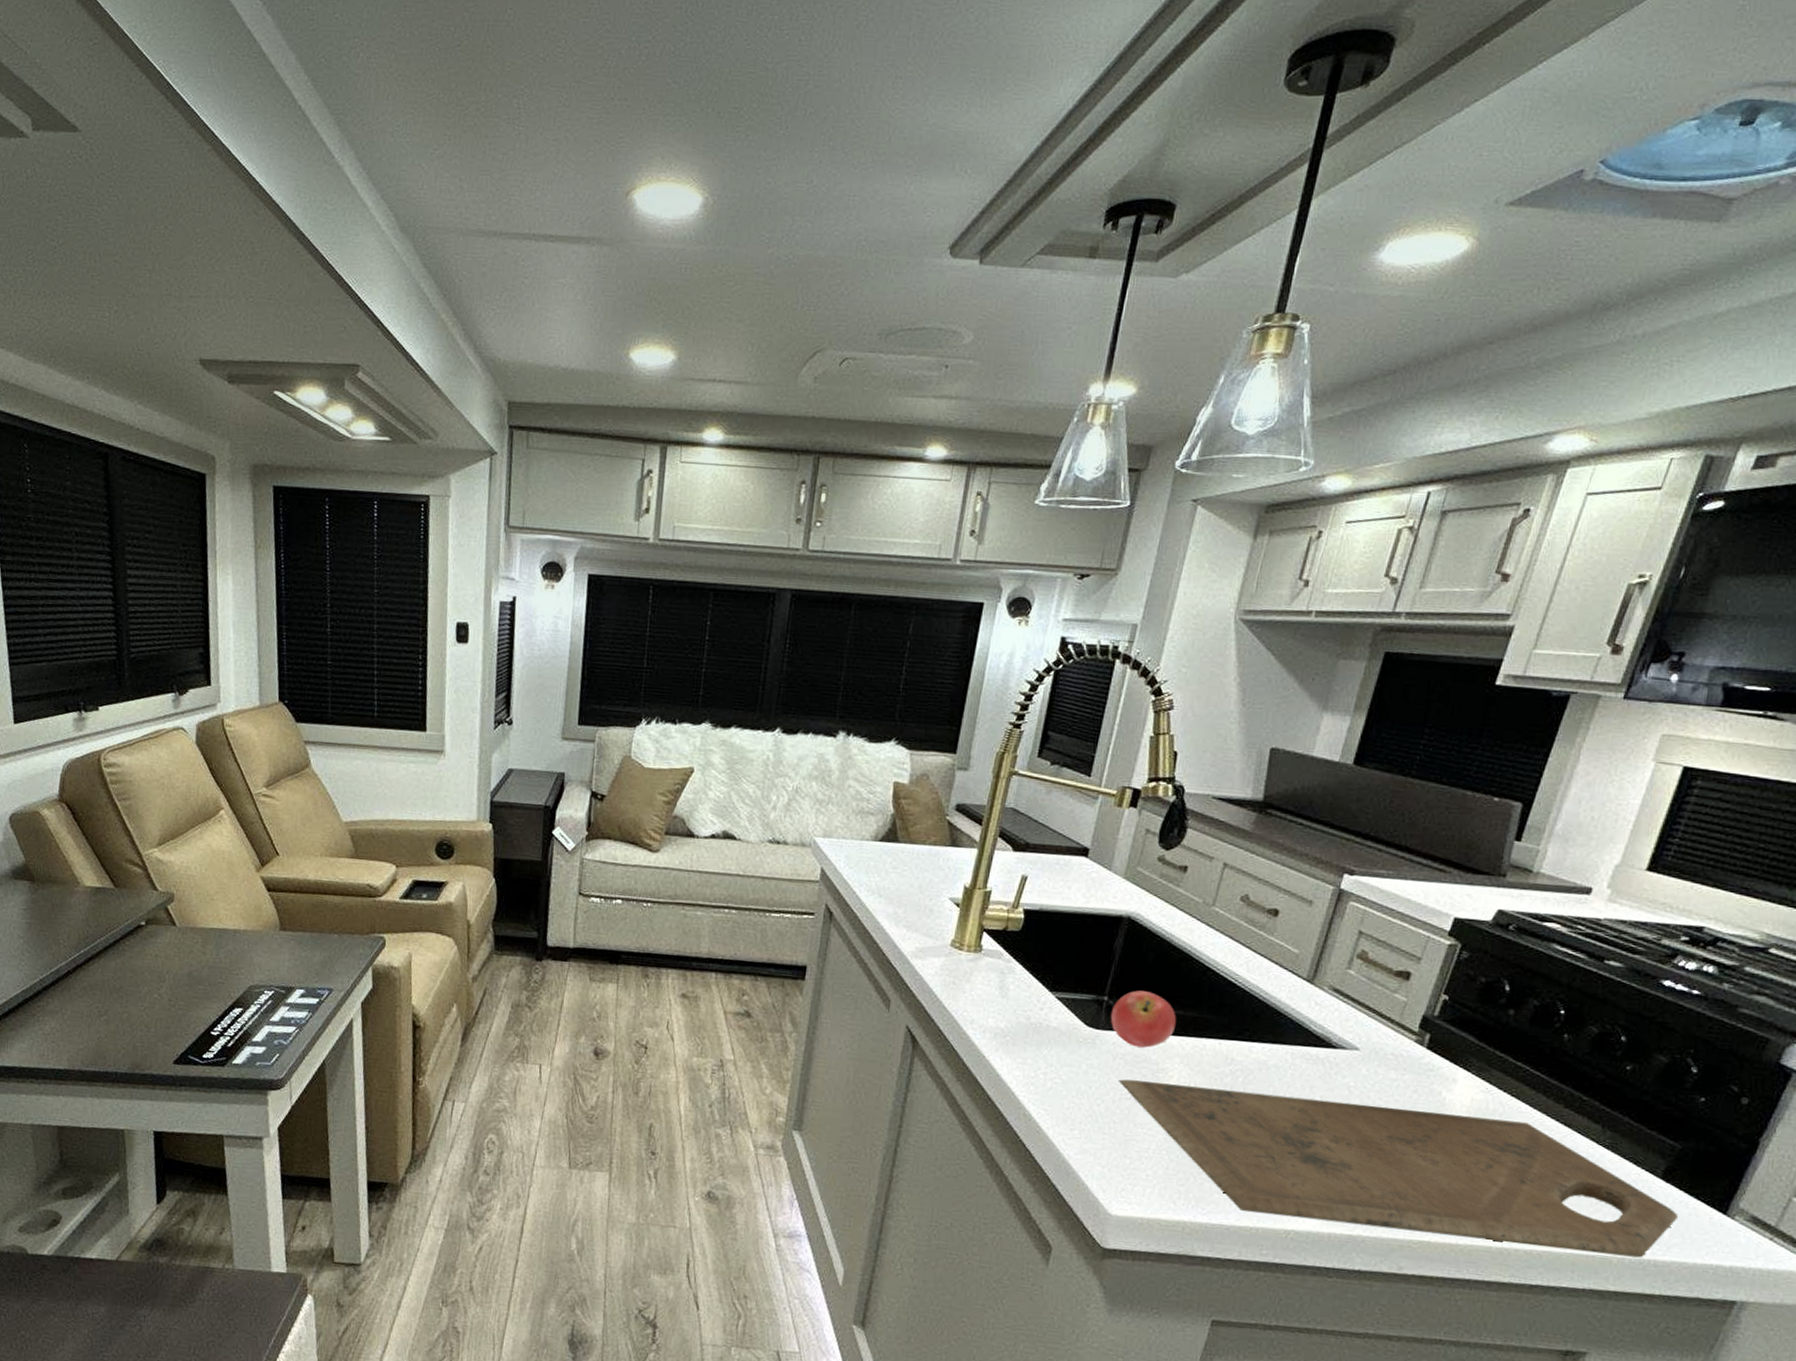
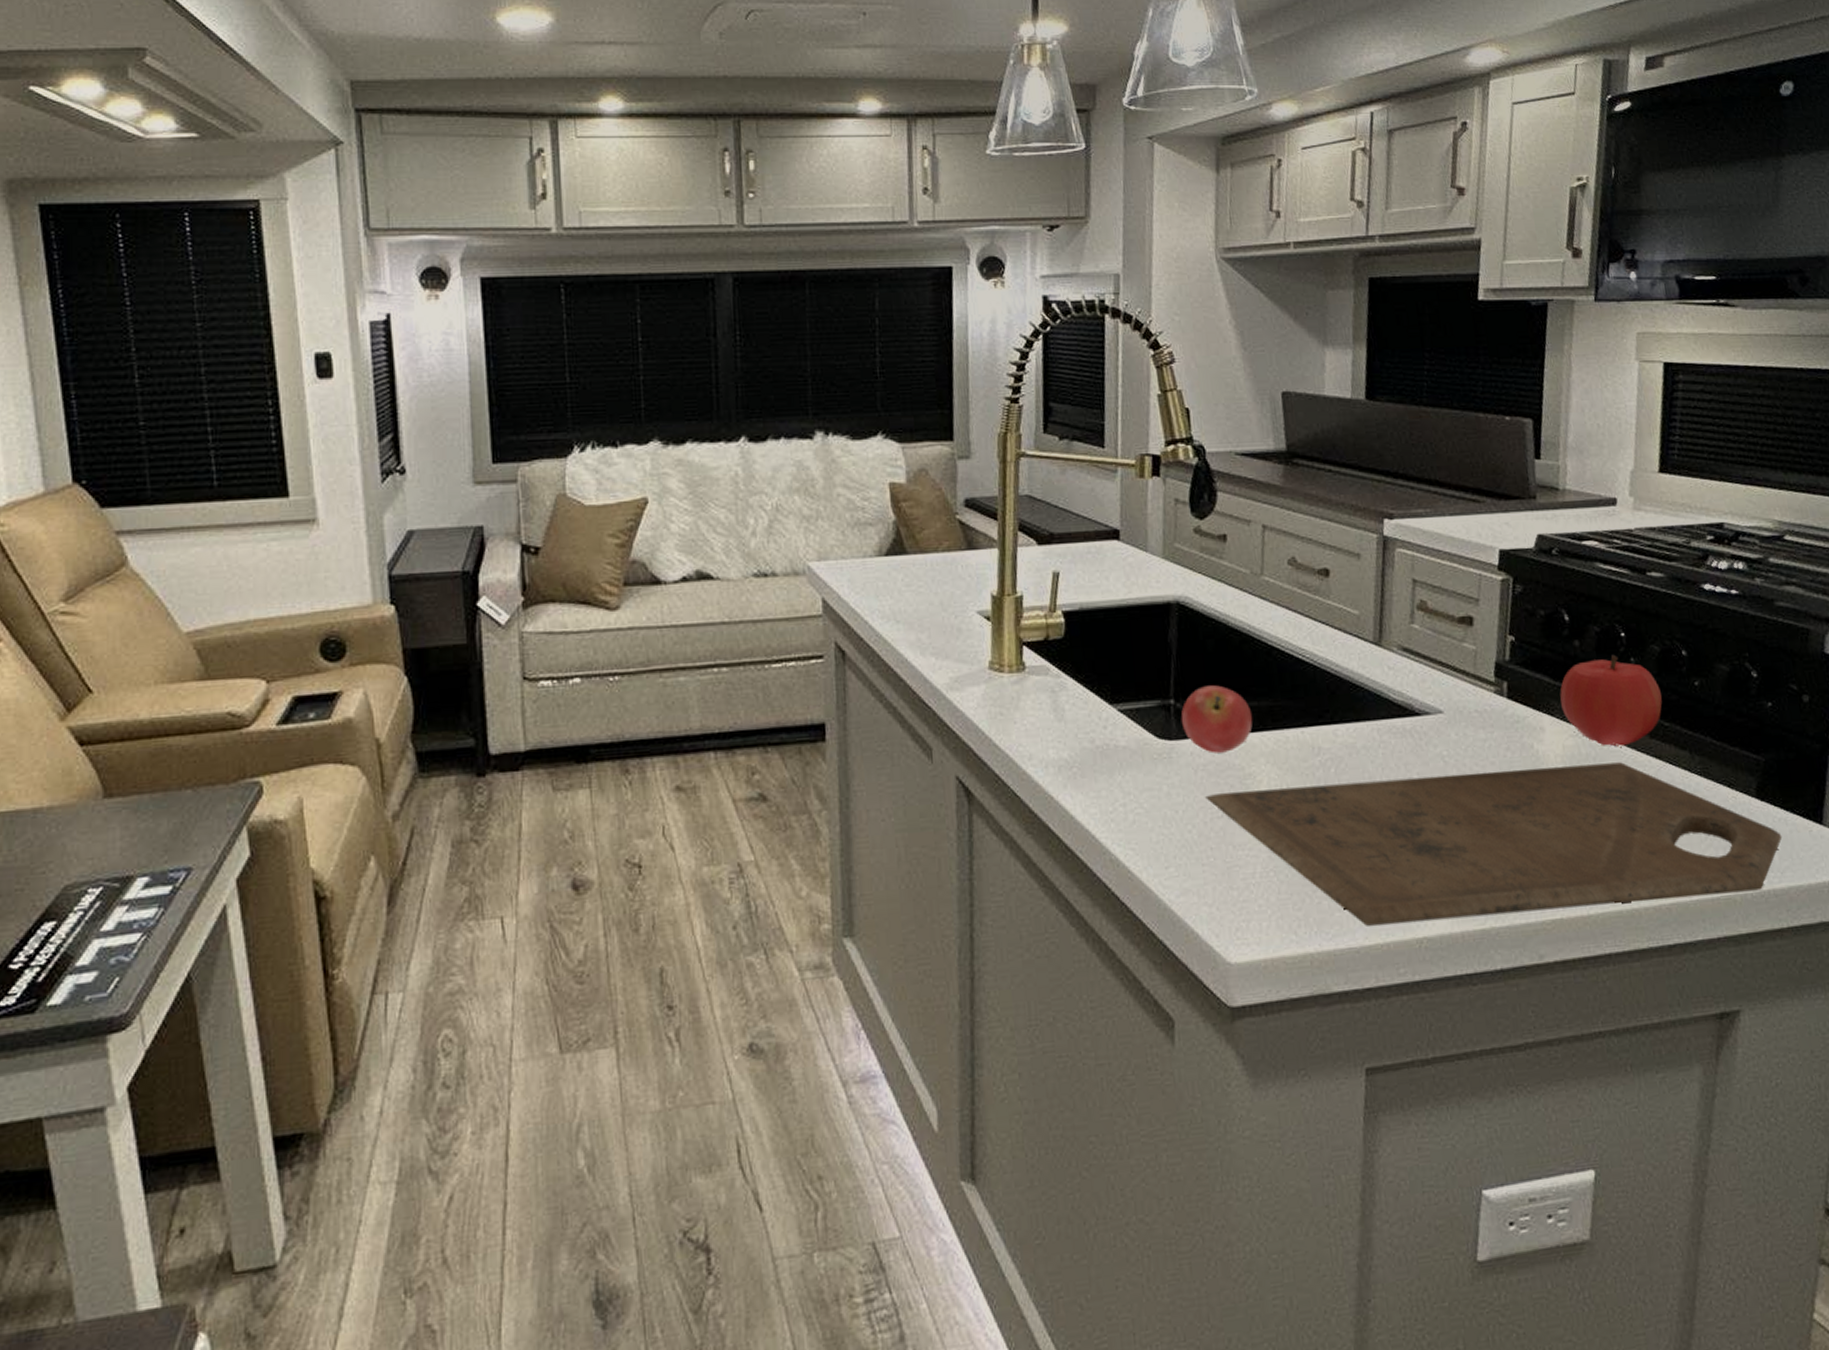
fruit: none [1479,1028,1588,1110] -> present [1560,654,1662,747]

